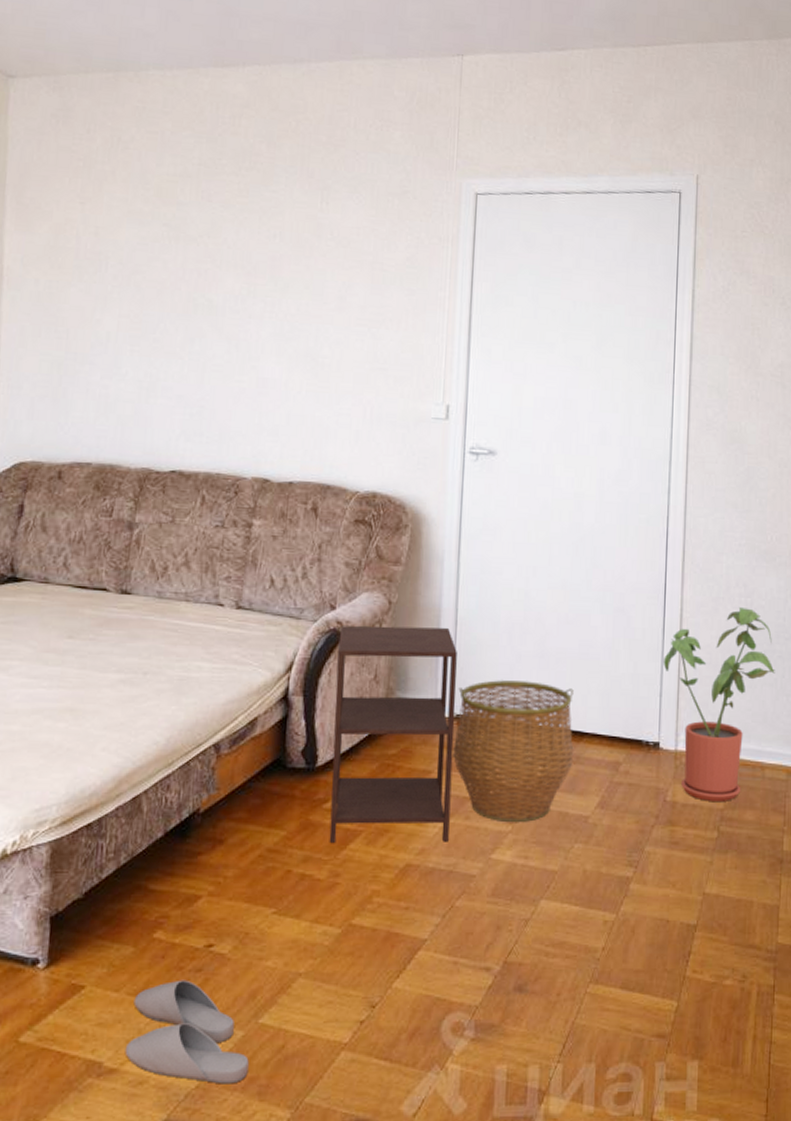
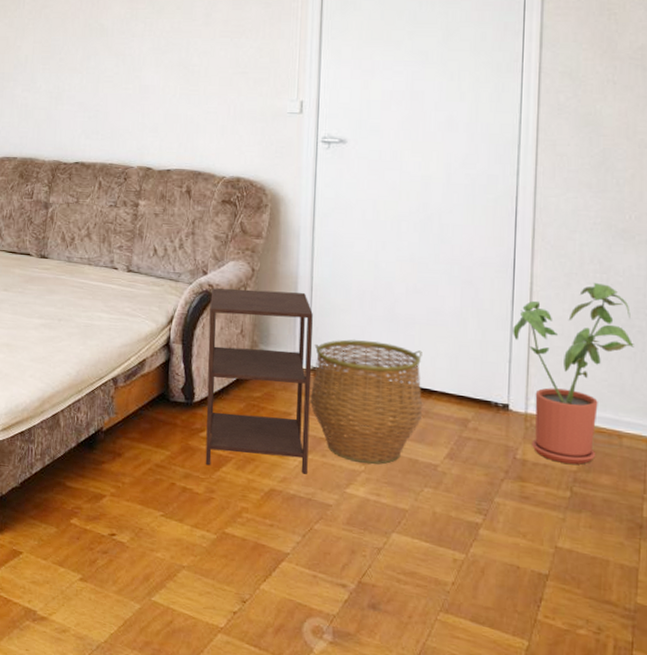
slippers: present [124,979,249,1084] -> none [52,557,145,644]

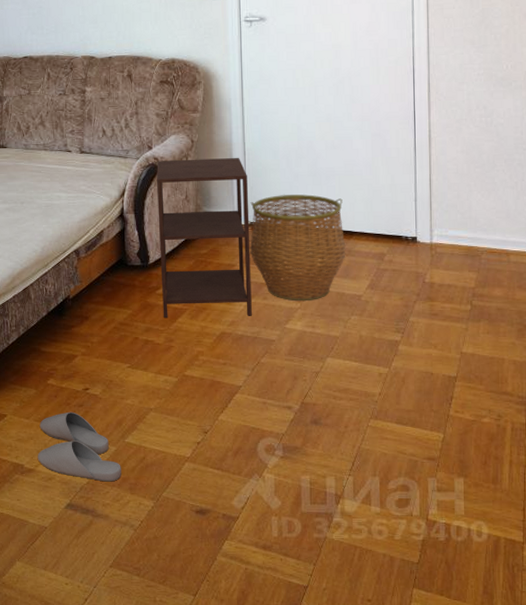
slippers: none [52,557,145,644] -> present [37,411,121,482]
house plant: present [513,282,634,465] -> none [416,125,515,282]

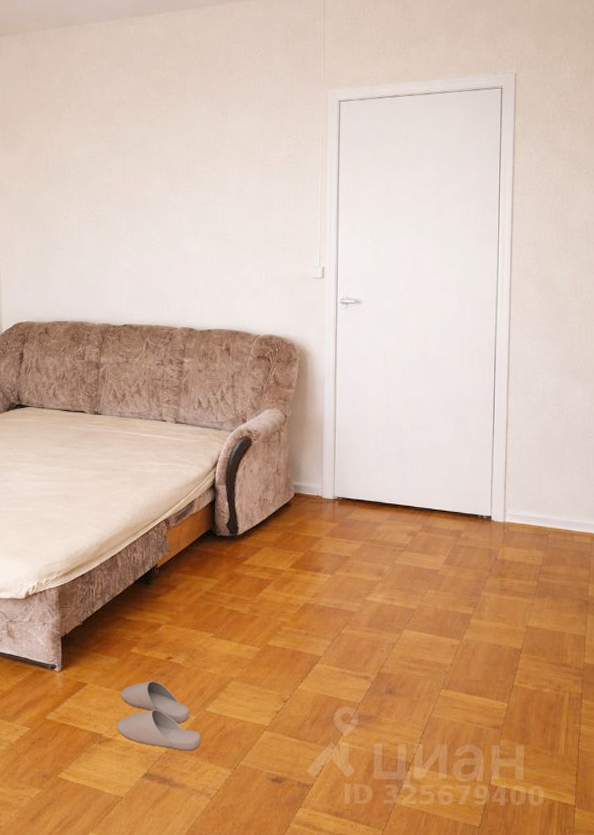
side table: present [157,158,252,318] -> none [249,433,337,588]
basket: present [250,194,346,301] -> none [336,472,426,574]

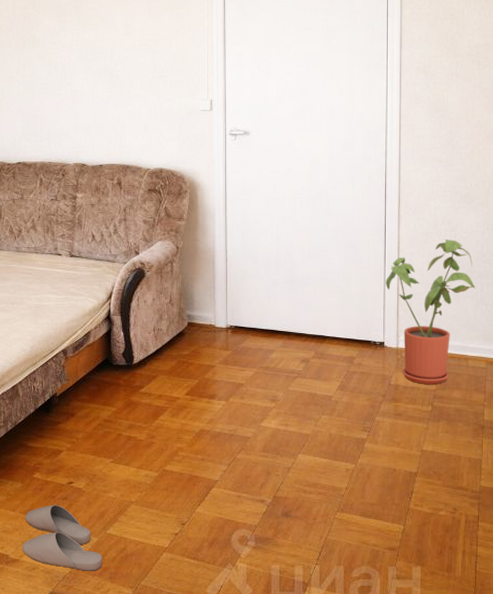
house plant: none [494,413,582,559] -> present [386,238,475,384]

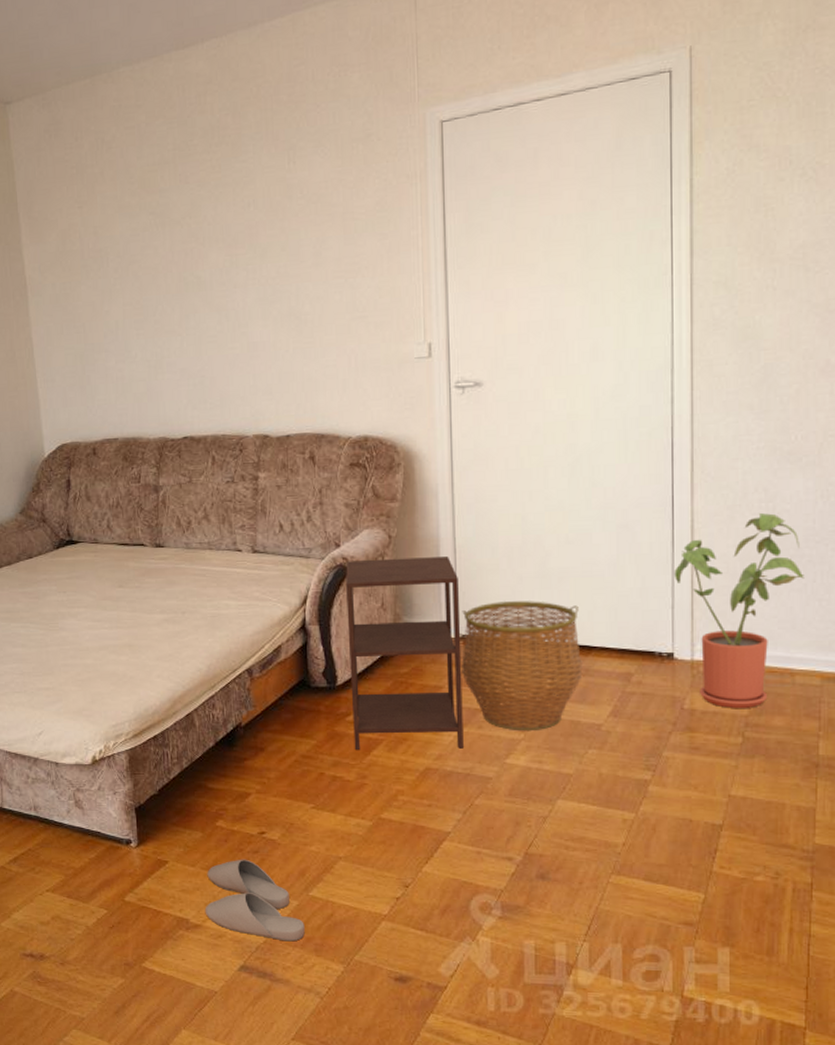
side table: none [143,265,230,415] -> present [346,557,464,750]
basket: none [229,300,319,400] -> present [462,601,583,730]

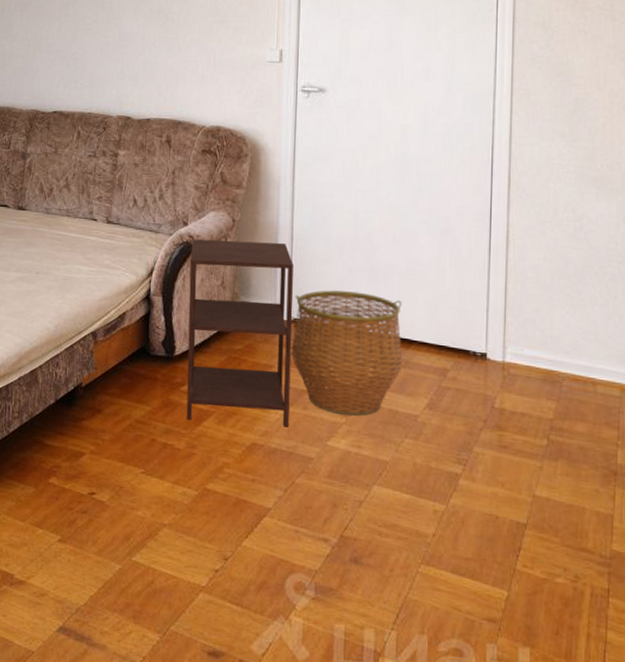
slippers: present [205,859,305,942] -> none [30,518,125,607]
house plant: present [674,512,804,708] -> none [490,230,607,413]

